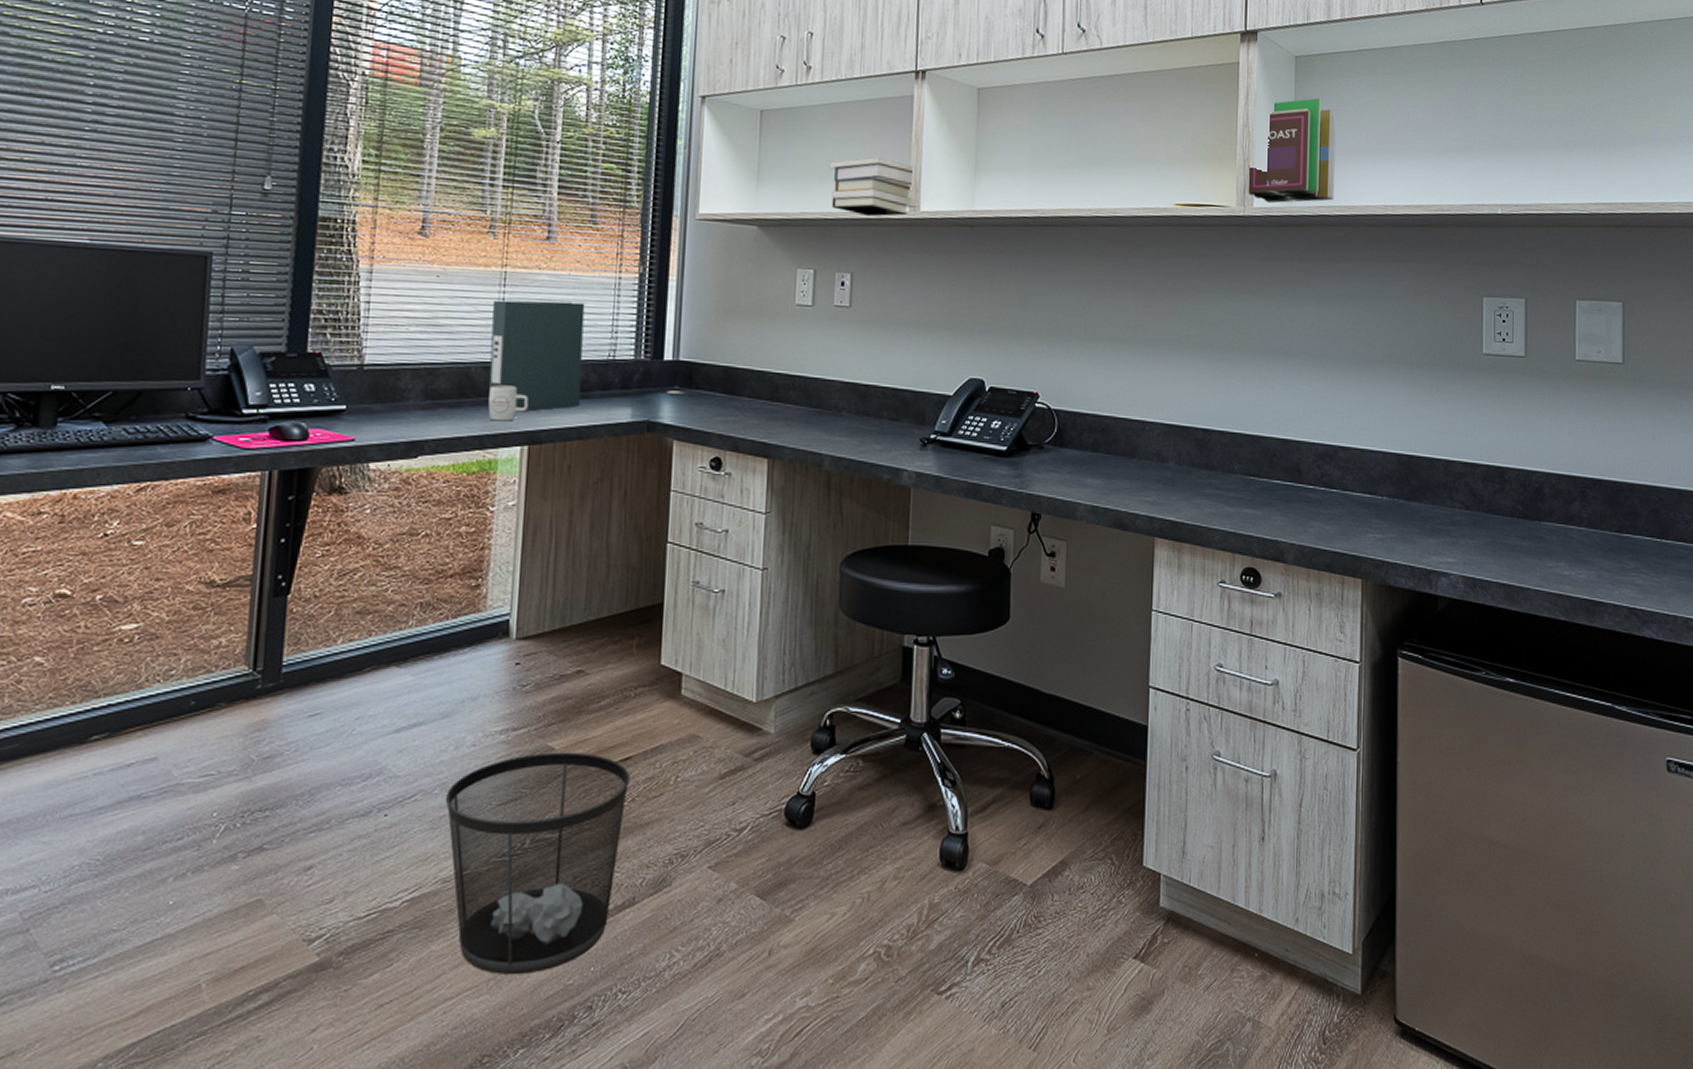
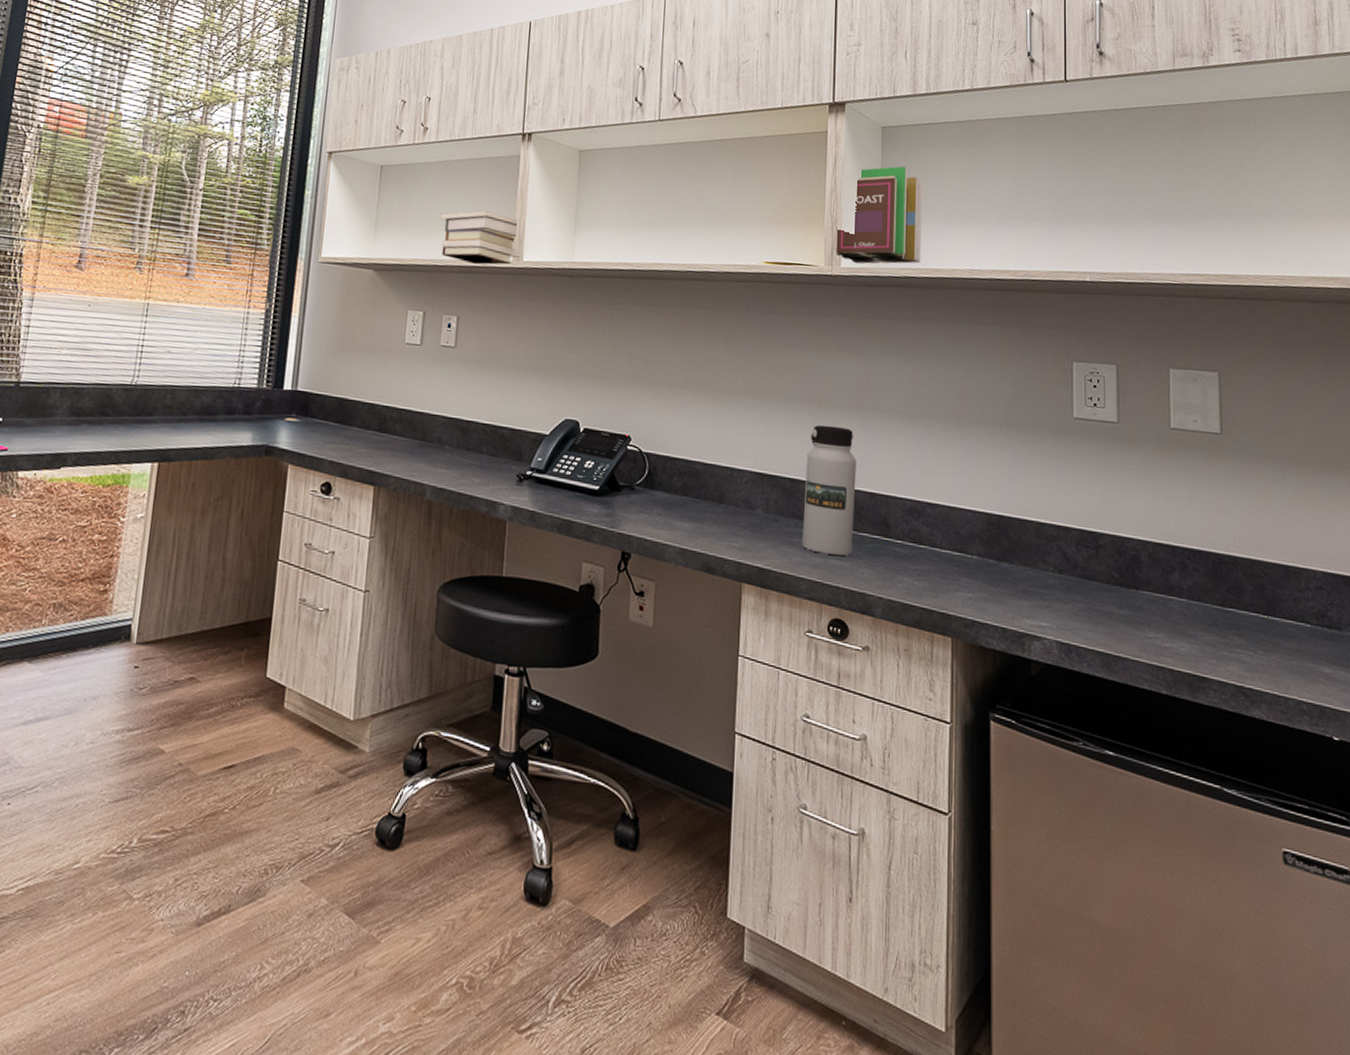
waste bin: present [444,752,630,976] -> none [62,754,233,973]
binder: present [488,300,585,411] -> none [125,328,216,431]
mug: present [488,385,528,422] -> none [124,405,161,440]
water bottle: none [1215,372,1269,504] -> present [802,424,857,556]

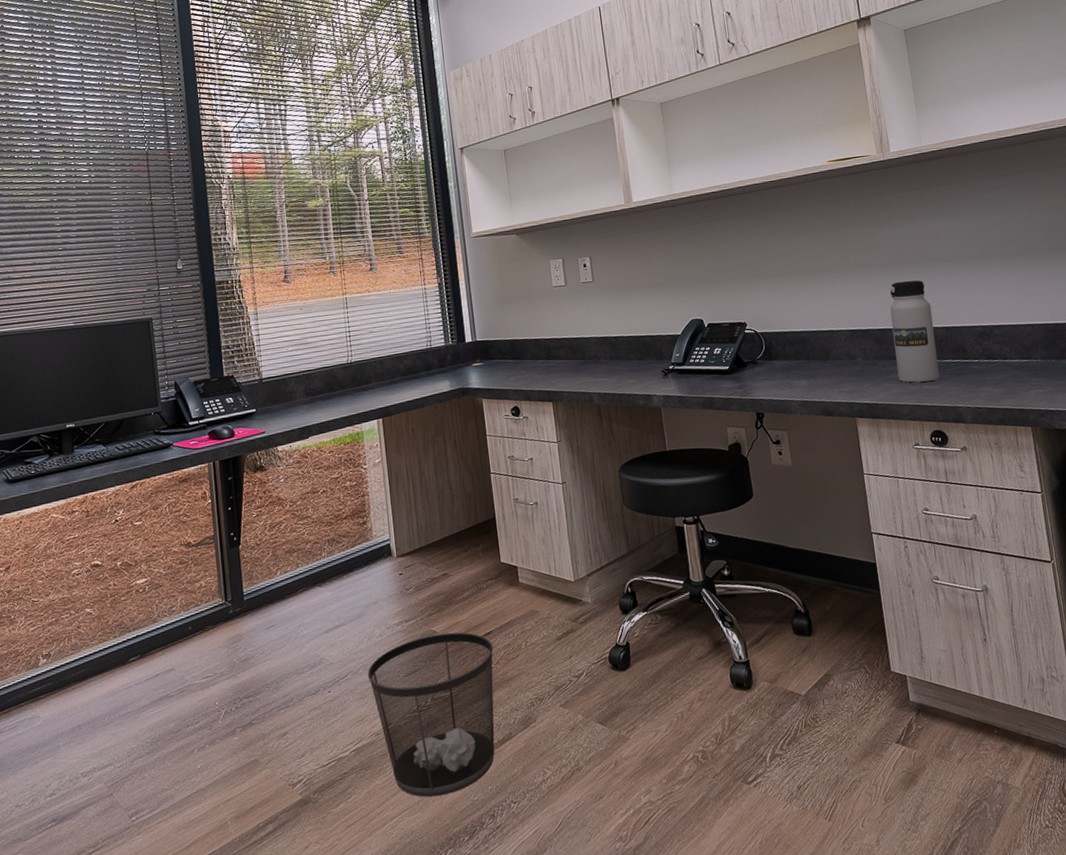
waste bin: none [62,754,233,973] -> present [367,632,495,797]
books: present [440,210,522,265] -> none [560,168,631,213]
books: present [835,166,922,264] -> none [881,59,955,147]

